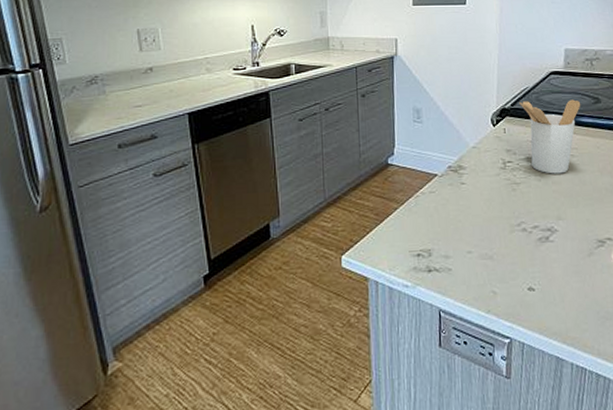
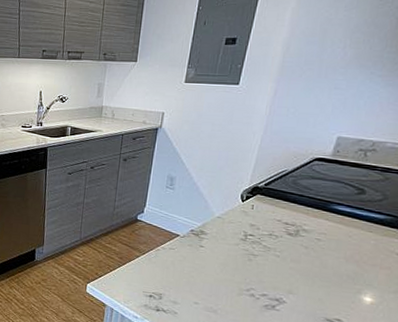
utensil holder: present [519,99,581,174] -> none [273,182,342,254]

